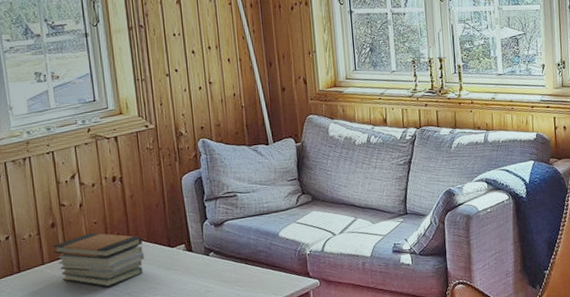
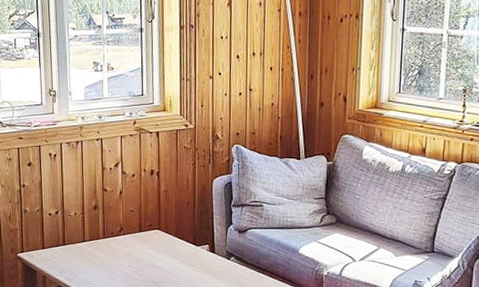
book stack: present [52,232,145,287] -> none [93,219,172,272]

